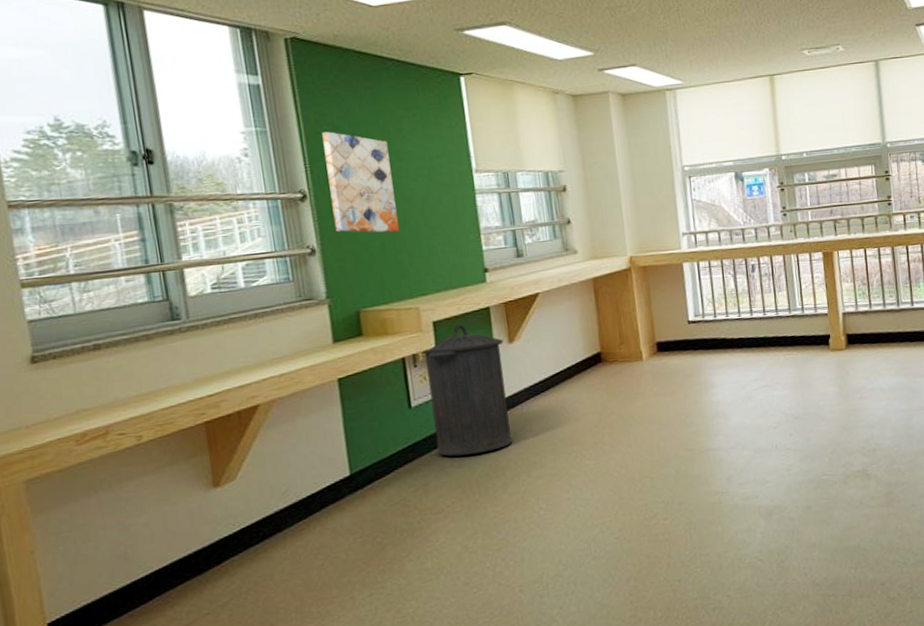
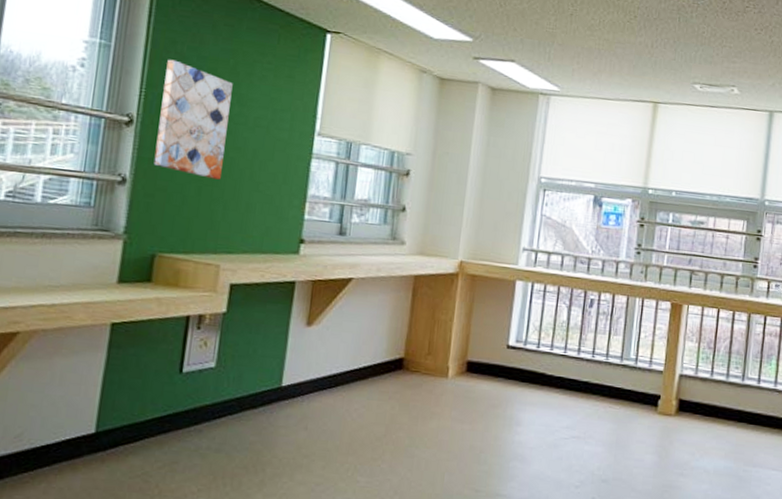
trash can: present [419,323,513,457] -> none [196,292,301,442]

